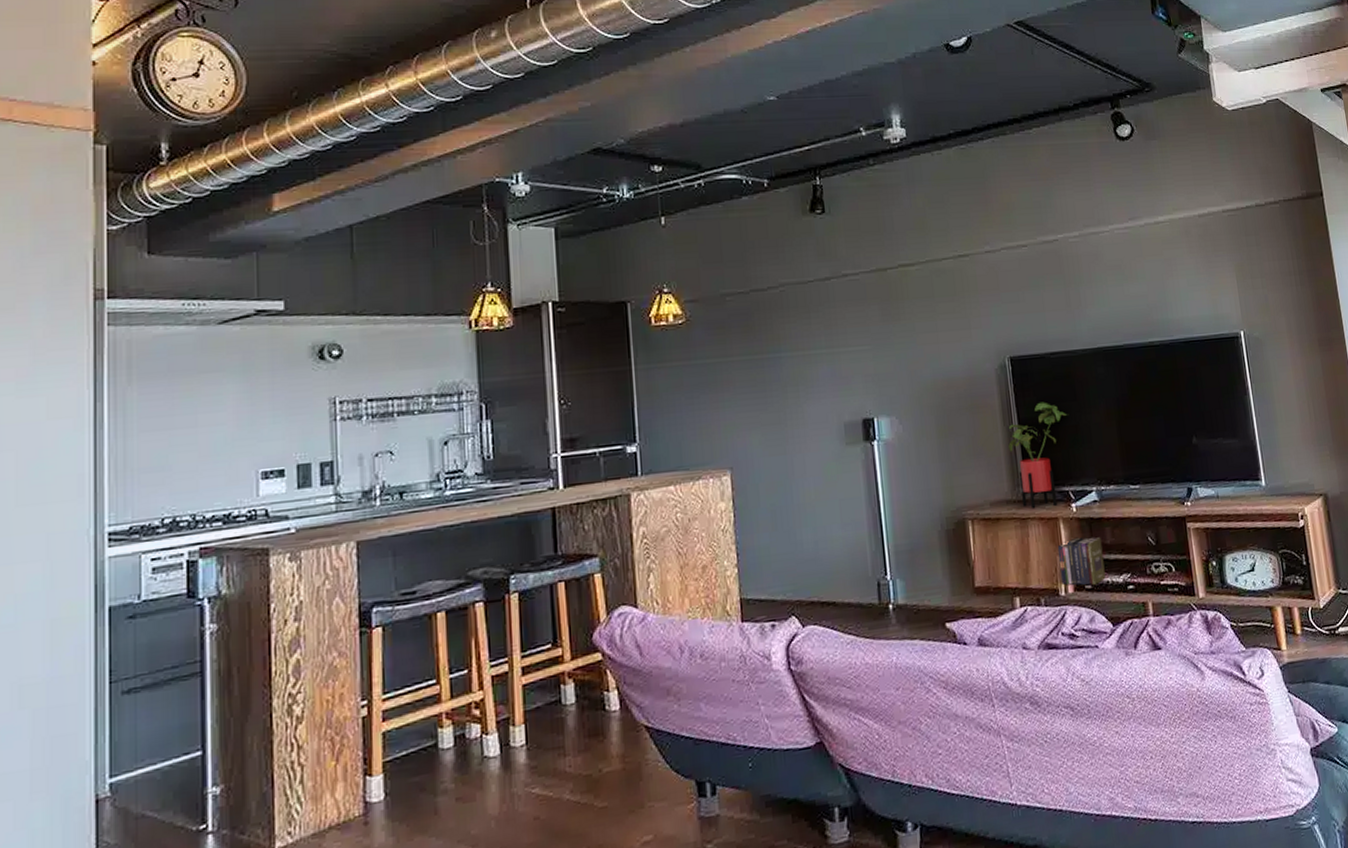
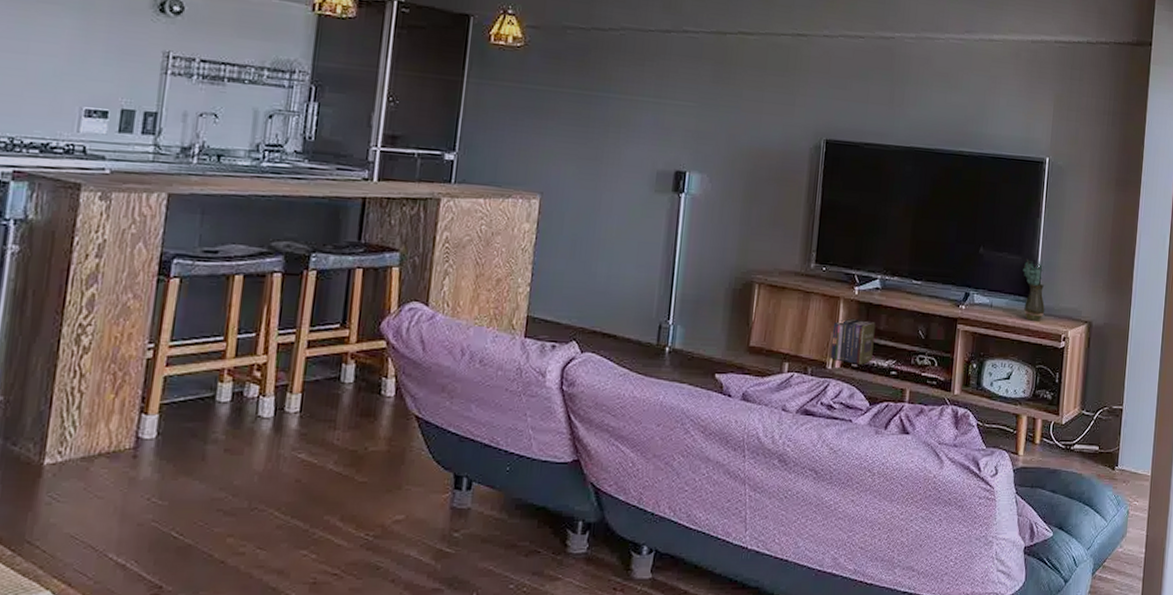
house plant: present [1008,402,1068,510] -> none [807,187,869,287]
vase: none [1242,439,1276,505] -> present [1023,258,1045,321]

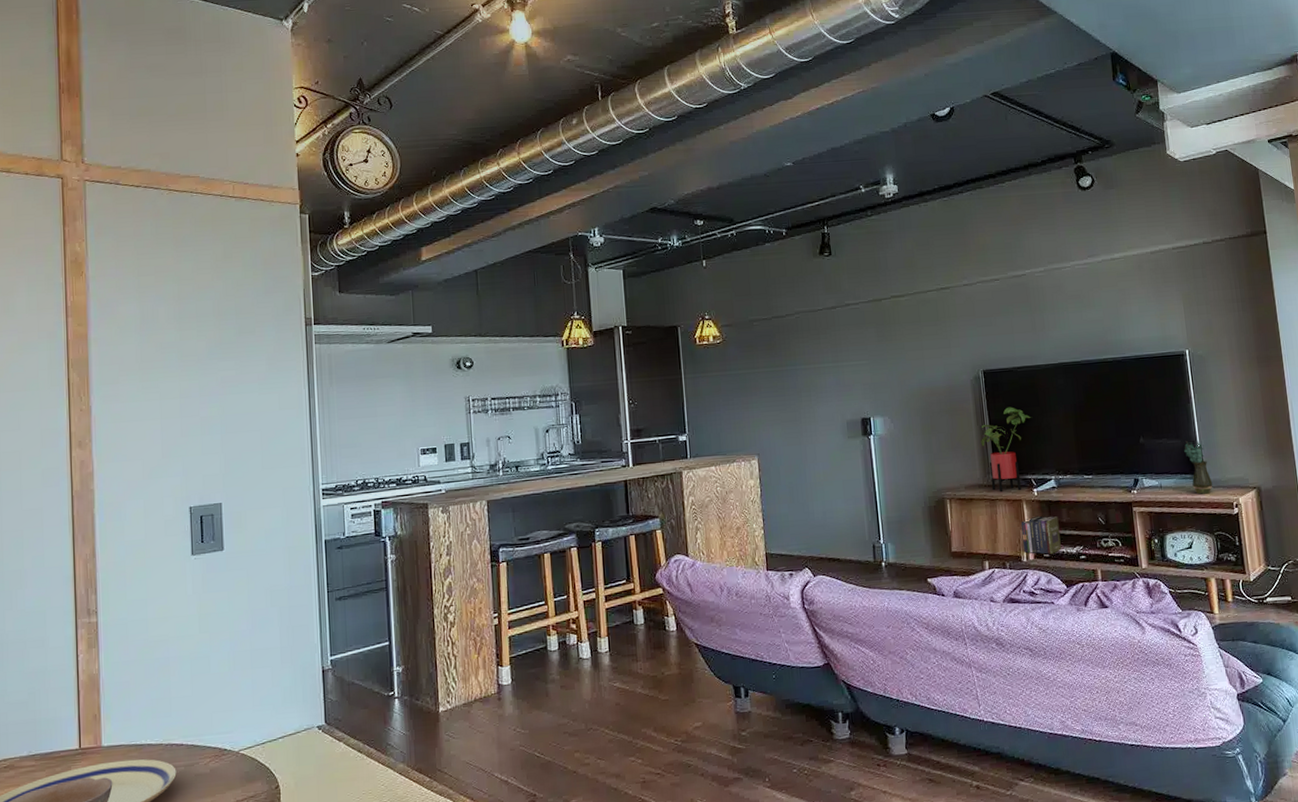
house plant: none [807,187,869,287] -> present [981,407,1032,493]

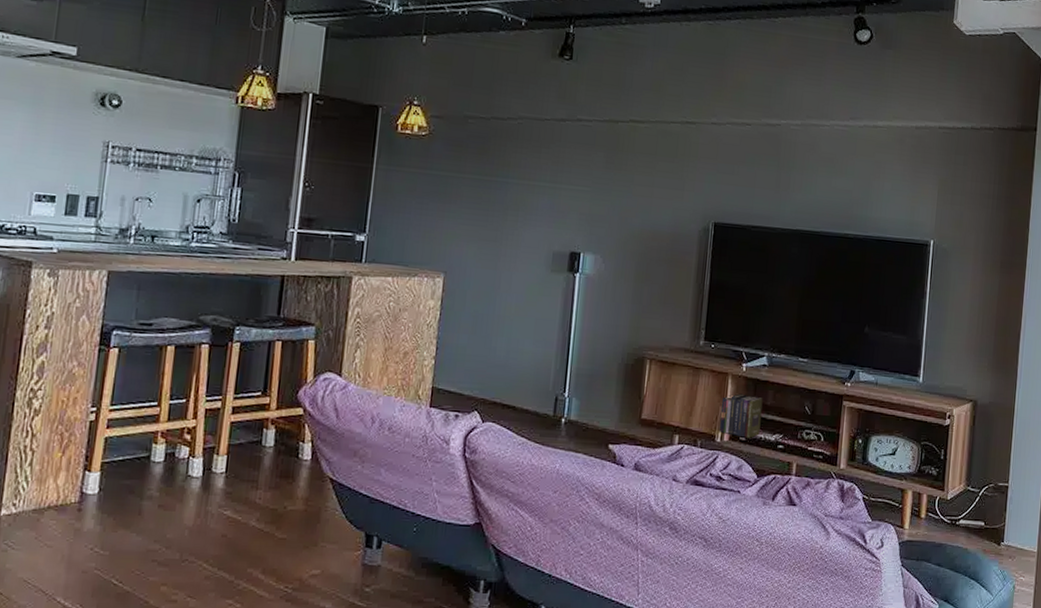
house plant: present [981,407,1032,493] -> none [696,268,756,363]
vase: present [1184,440,1213,495] -> none [908,338,930,399]

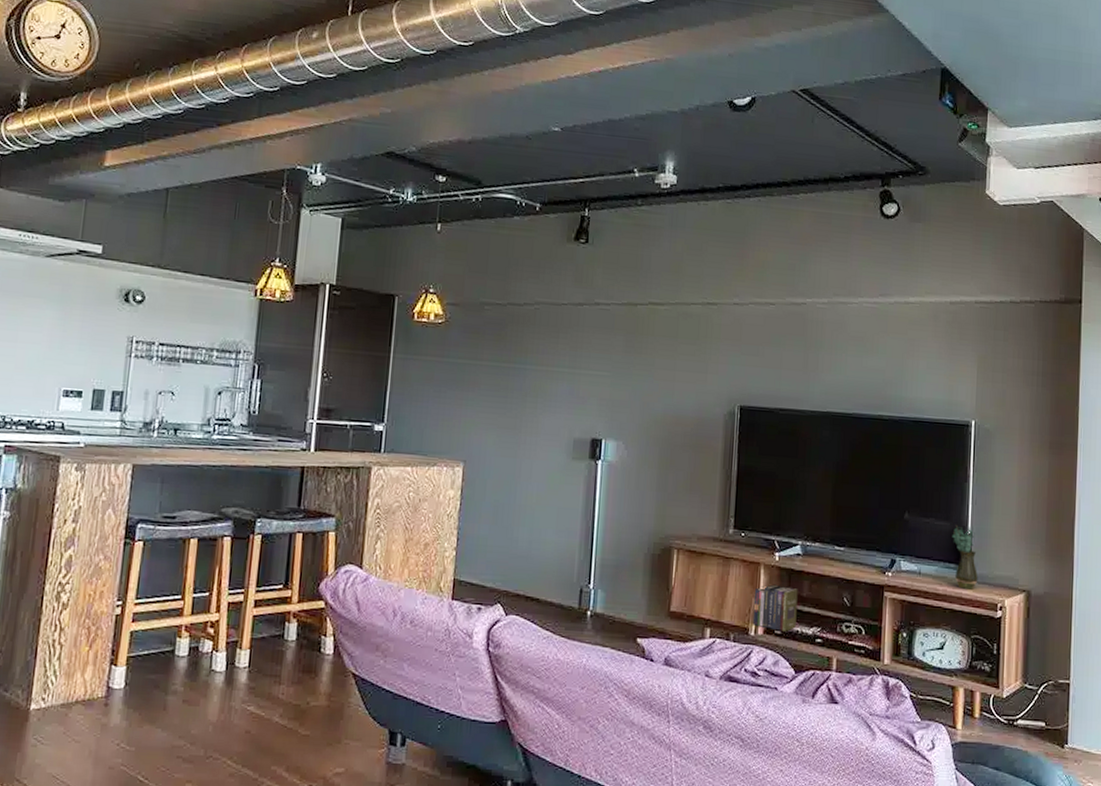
vase: none [908,338,930,399] -> present [952,524,978,590]

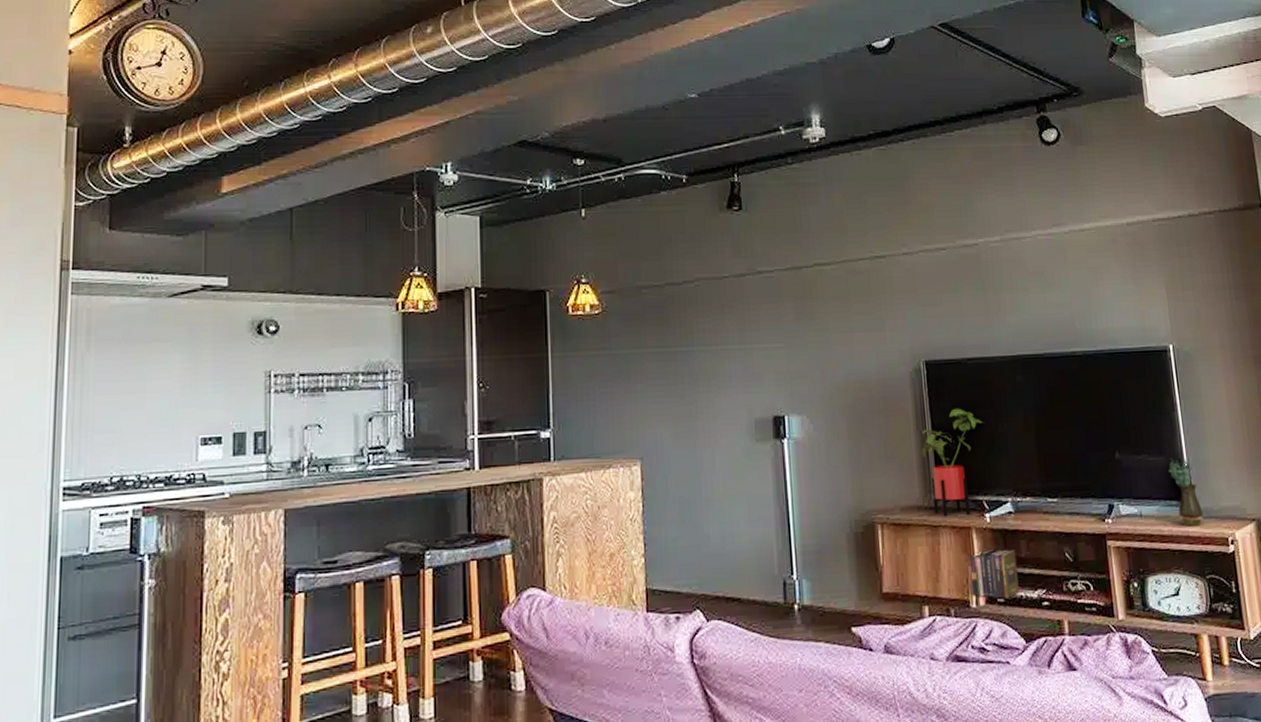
house plant: none [724,453,787,553] -> present [921,408,984,517]

